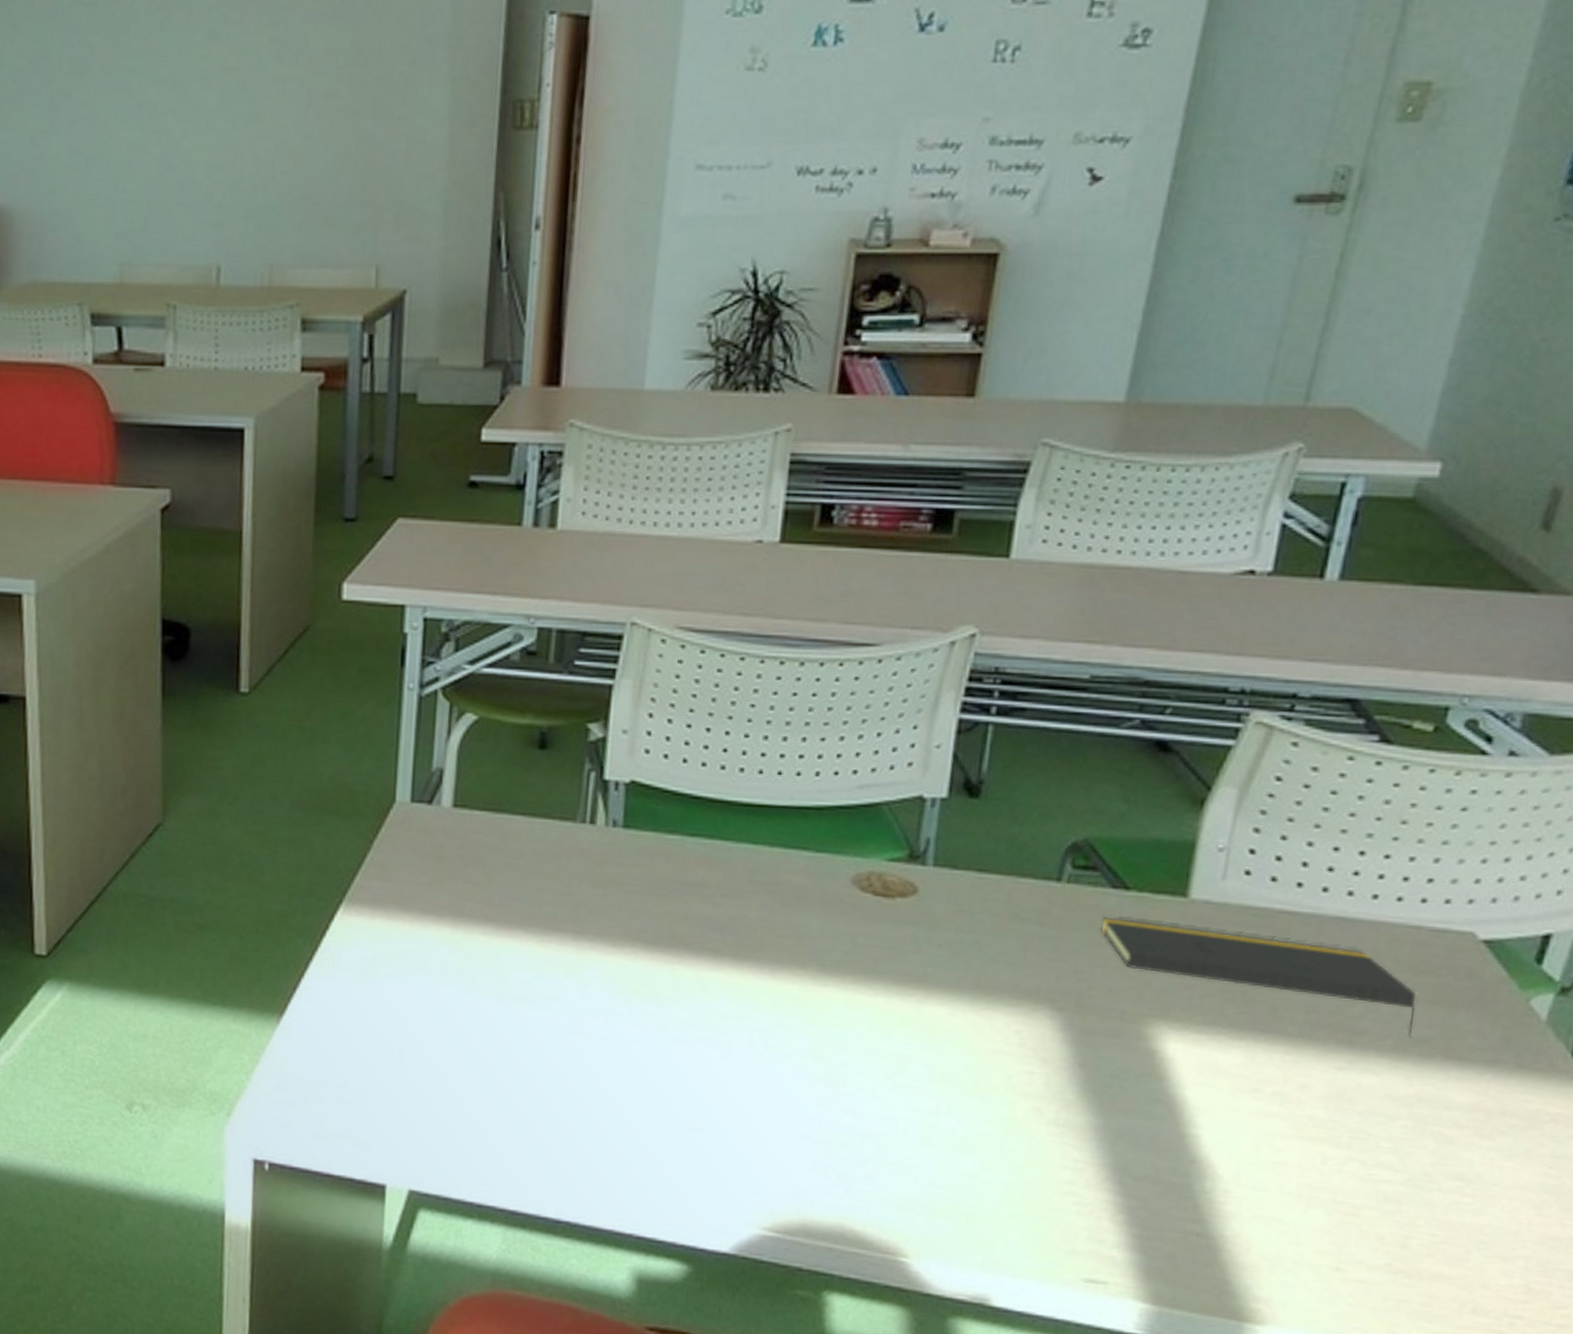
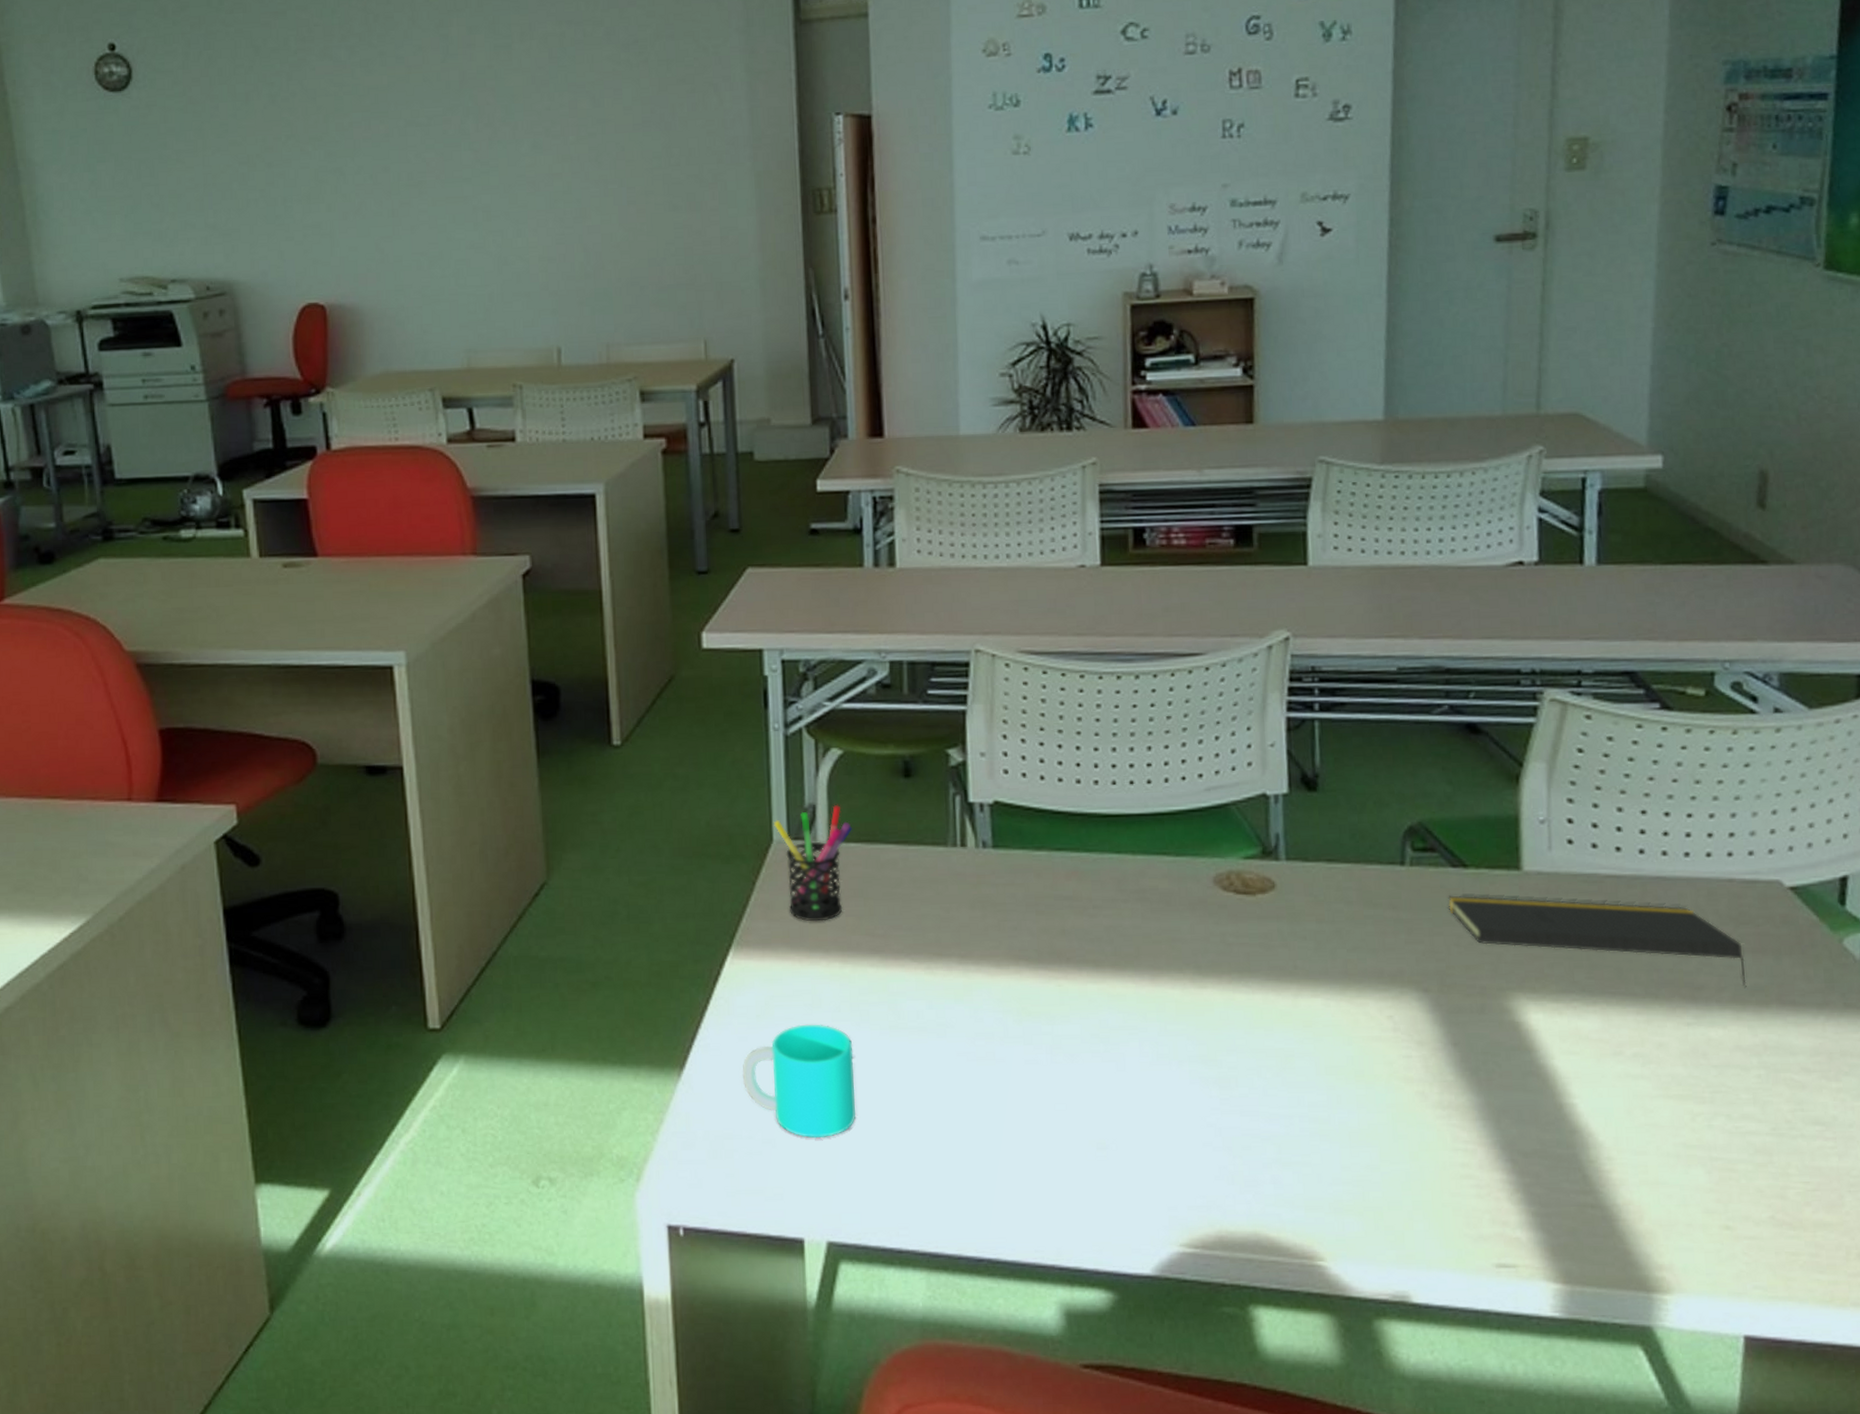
cup: none [340,983,455,1093] -> present [742,1024,855,1139]
pen holder: none [397,770,480,886] -> present [773,804,853,922]

